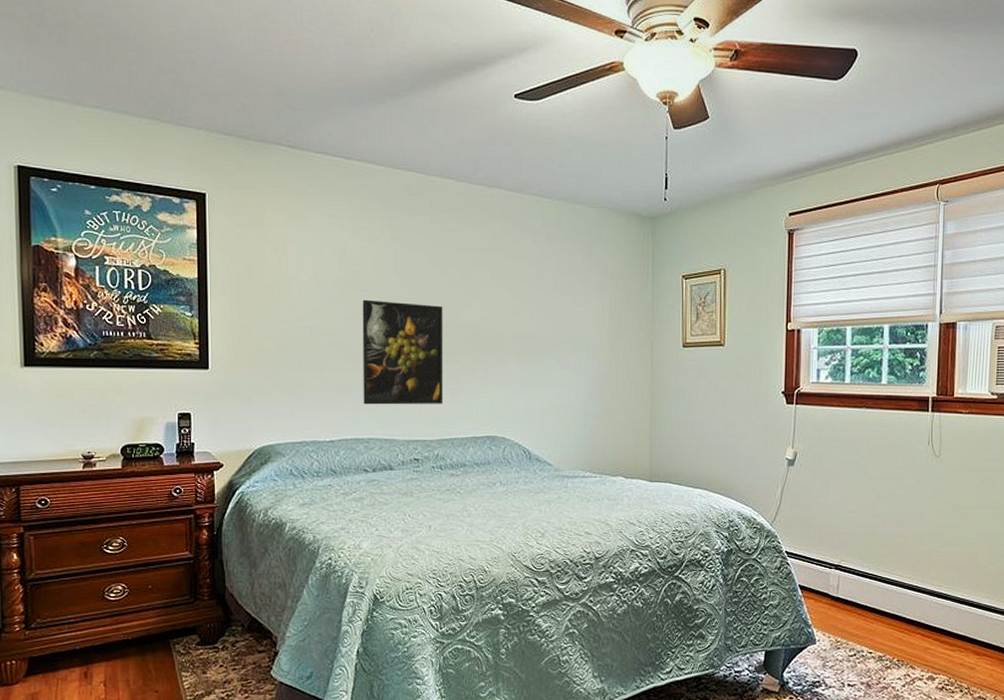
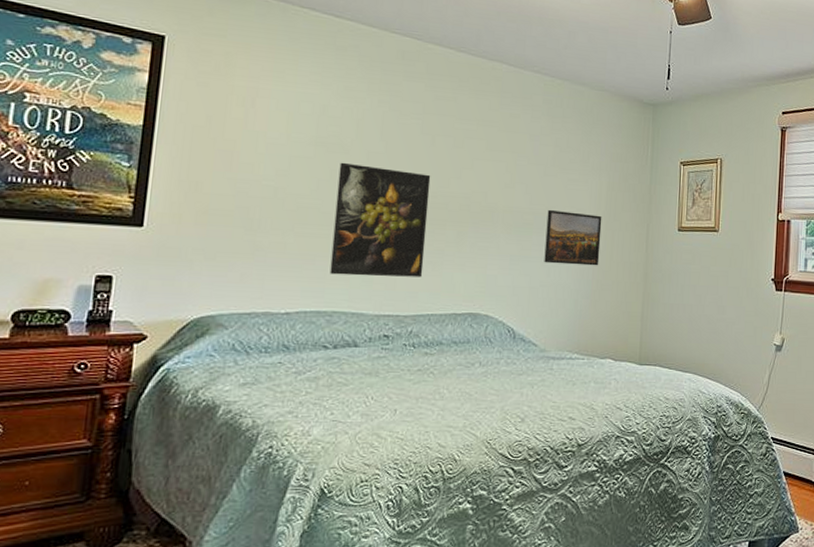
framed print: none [553,332,606,386] -> present [544,209,602,266]

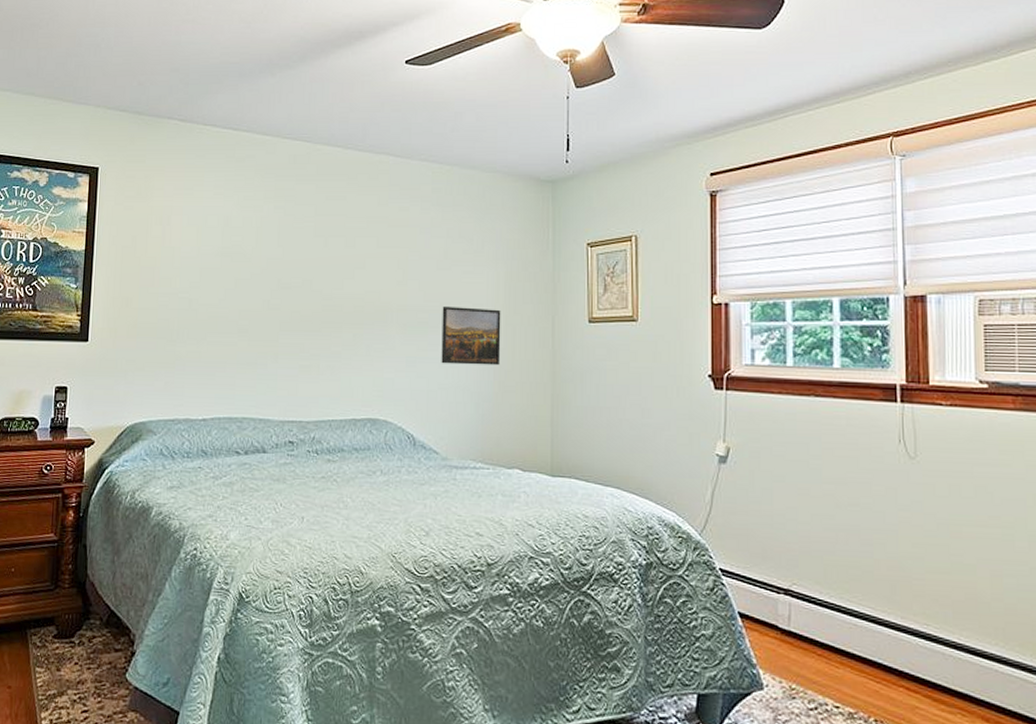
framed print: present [329,162,431,277] -> none [238,270,325,382]

